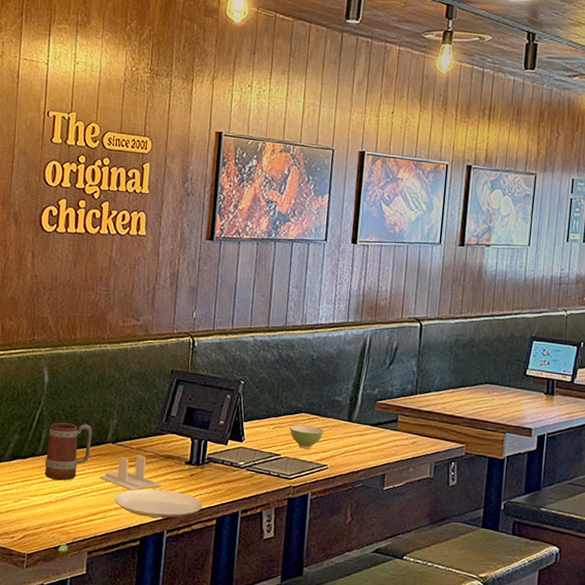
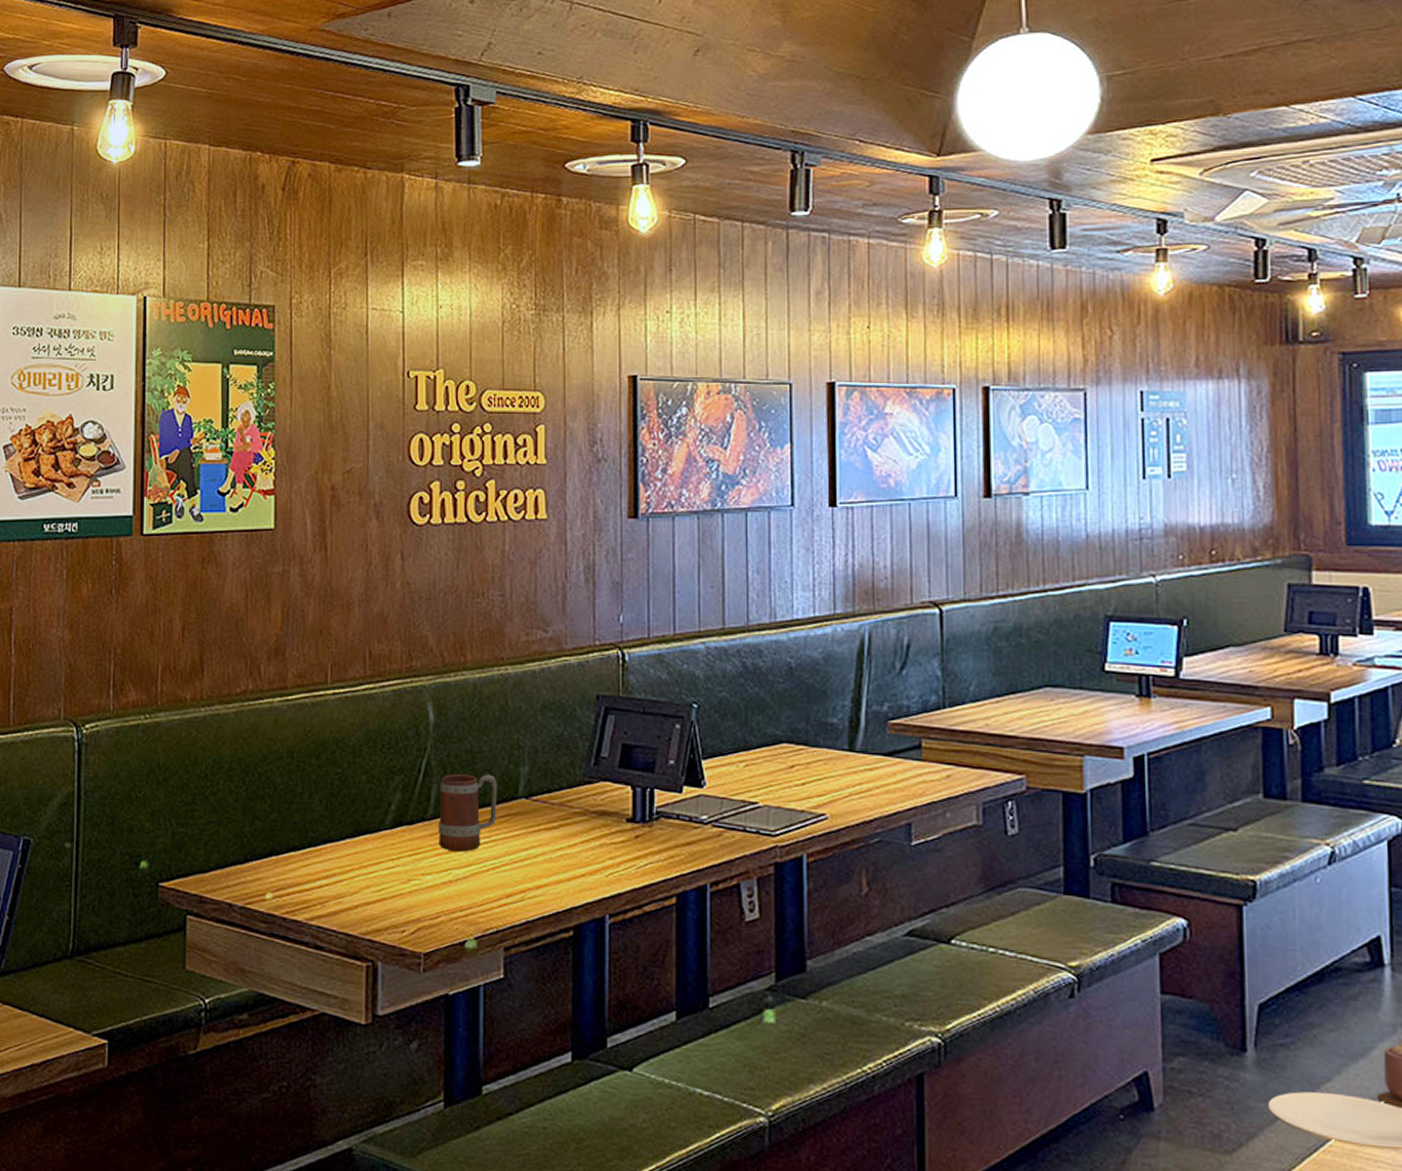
napkin holder: present [99,455,163,490] -> none [511,812,598,861]
plate: present [114,489,203,519] -> none [534,858,656,898]
bowl: present [289,425,324,449] -> none [766,760,817,793]

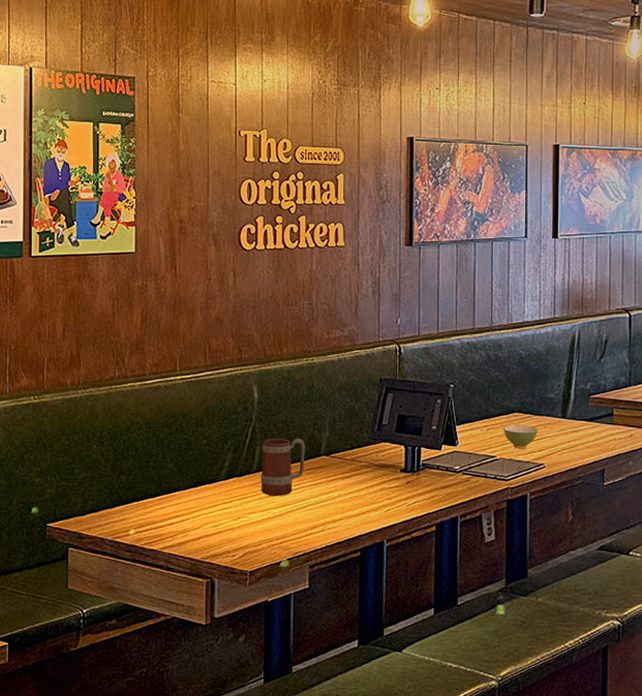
bowl: none [766,760,817,793] -> present [503,425,539,449]

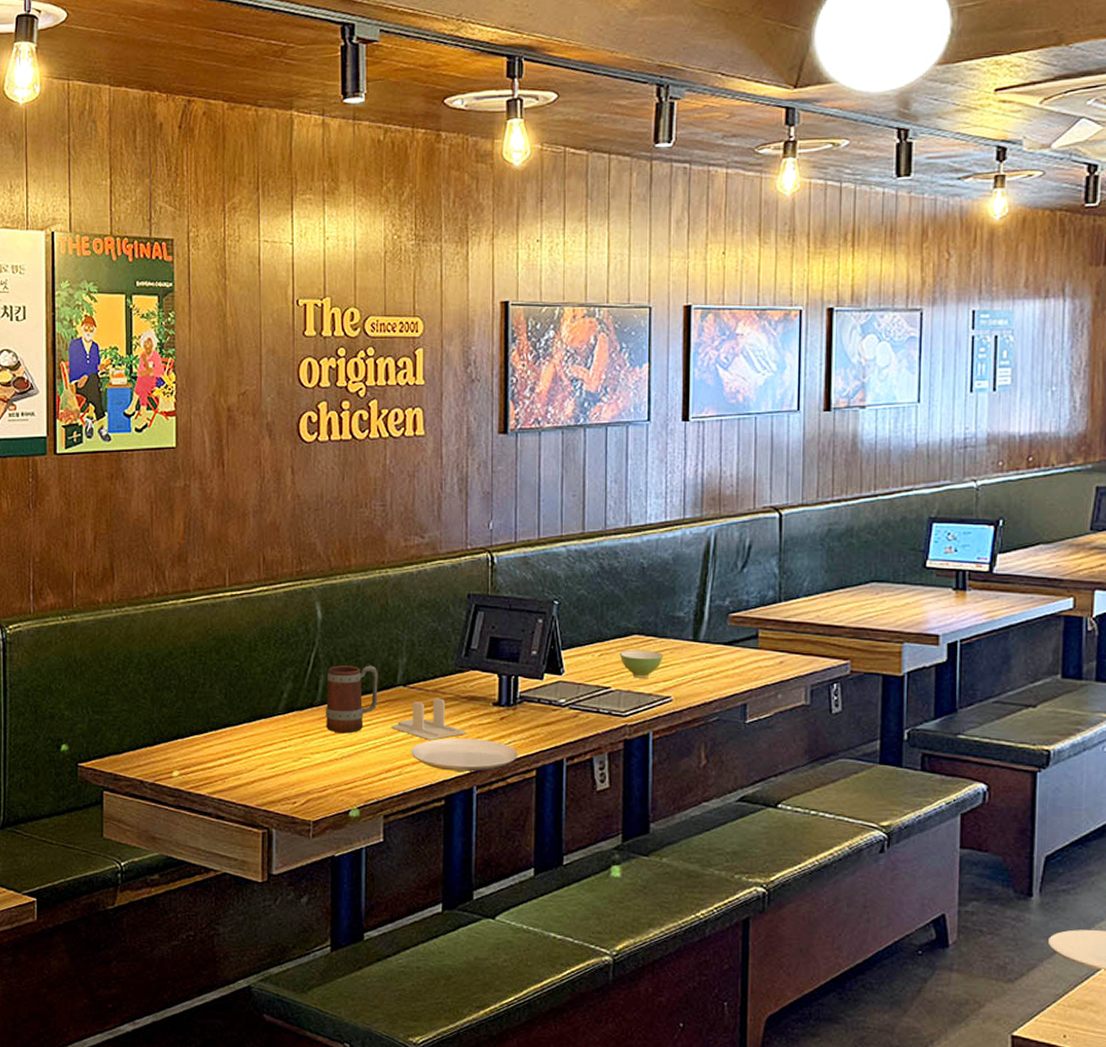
napkin holder: none [315,466,380,501] -> present [391,698,468,740]
plate: none [332,499,421,528] -> present [411,738,519,772]

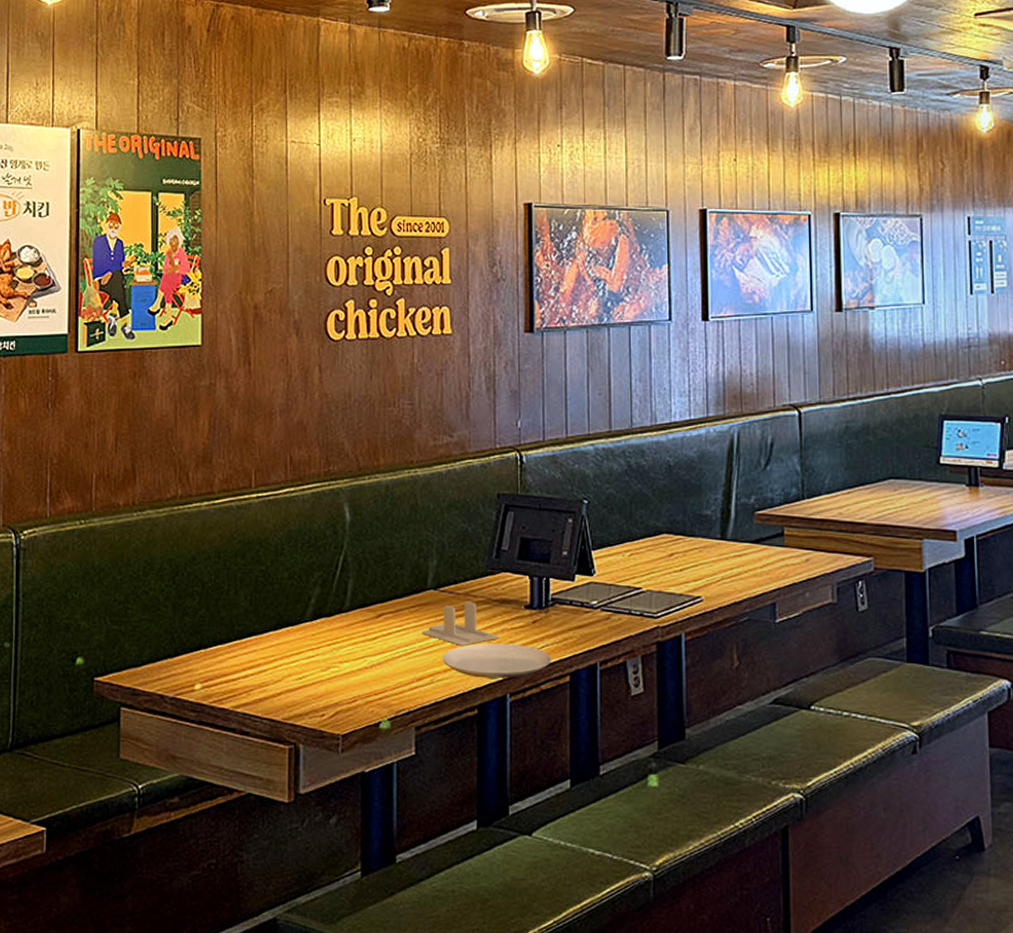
beer mug: present [325,665,378,734] -> none [354,568,408,640]
bowl: present [619,649,664,678] -> none [649,548,693,578]

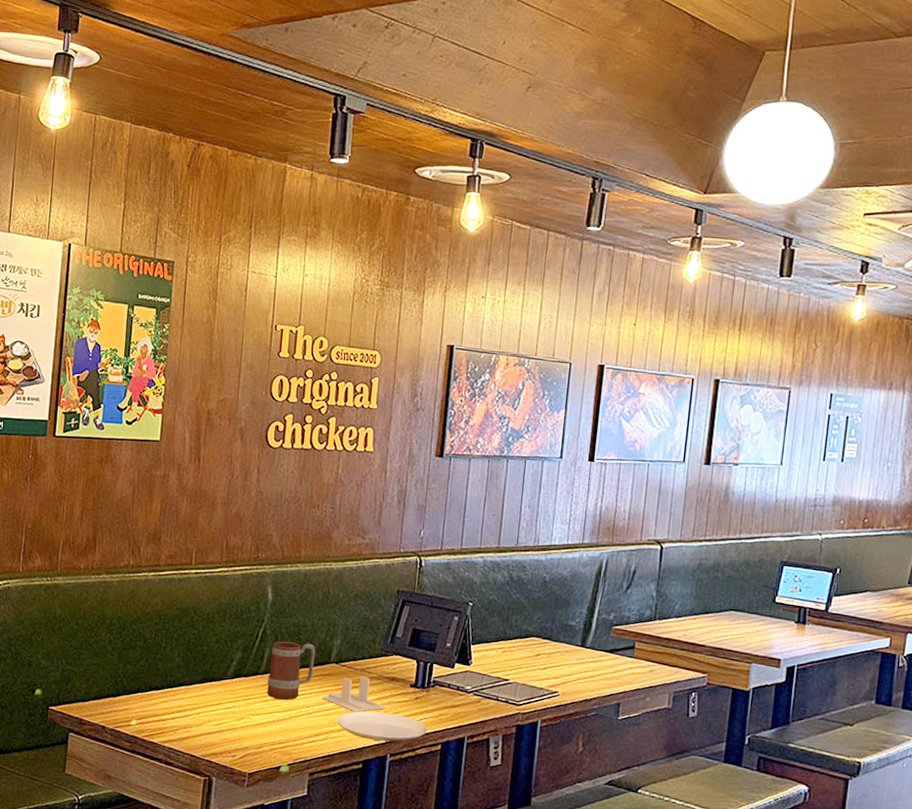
beer mug: none [354,568,408,640] -> present [267,641,316,700]

